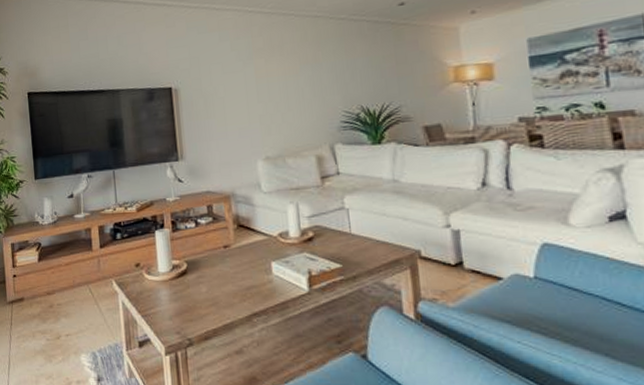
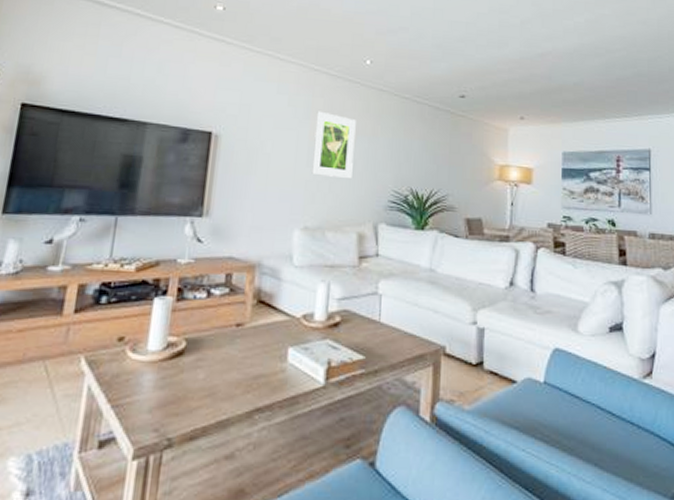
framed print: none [258,49,302,109] -> present [312,111,356,179]

